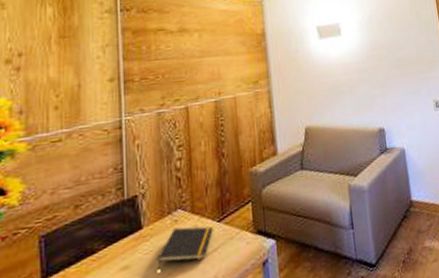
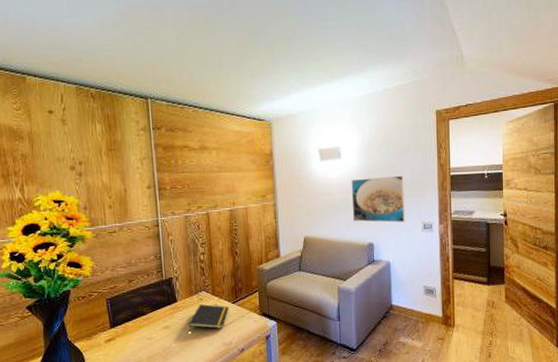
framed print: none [354,50,417,105] -> present [351,175,406,223]

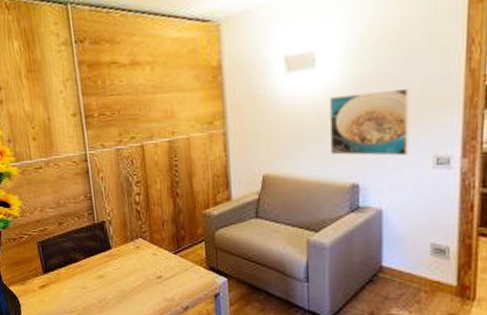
notepad: present [188,304,229,332] -> none [124,253,170,283]

